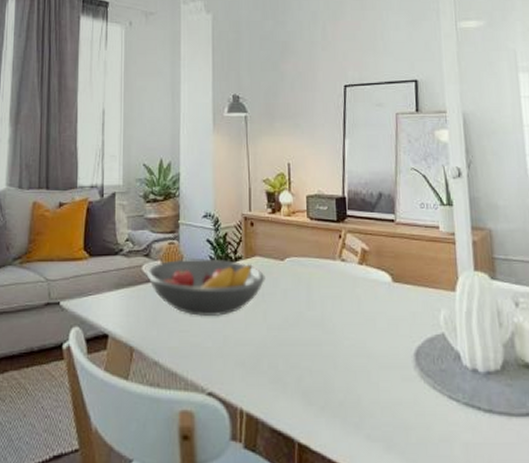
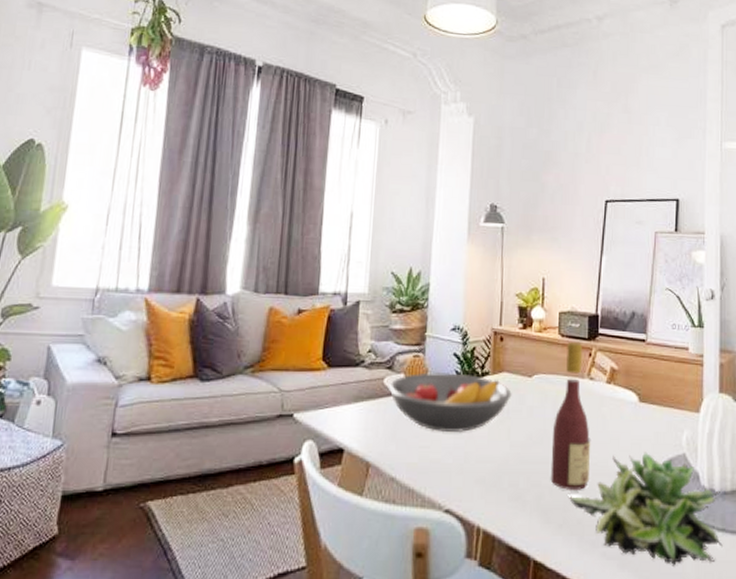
wine bottle: none [308,225,348,372] -> present [550,342,591,490]
succulent plant: none [329,332,491,449] -> present [569,451,723,566]

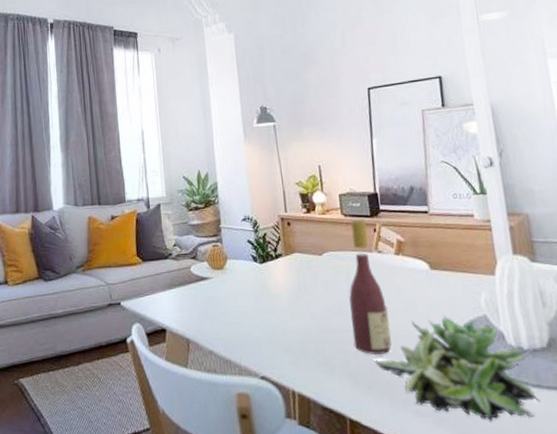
fruit bowl: present [387,372,512,432] -> none [194,257,306,309]

